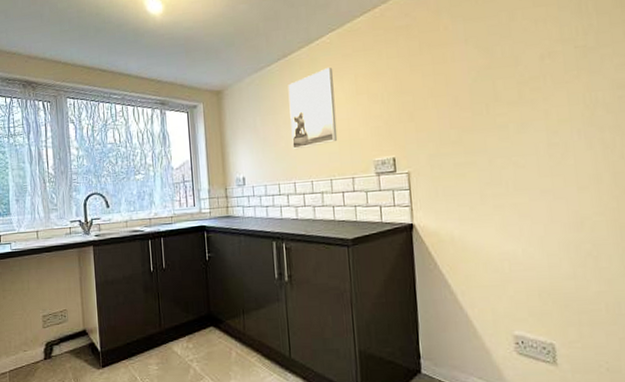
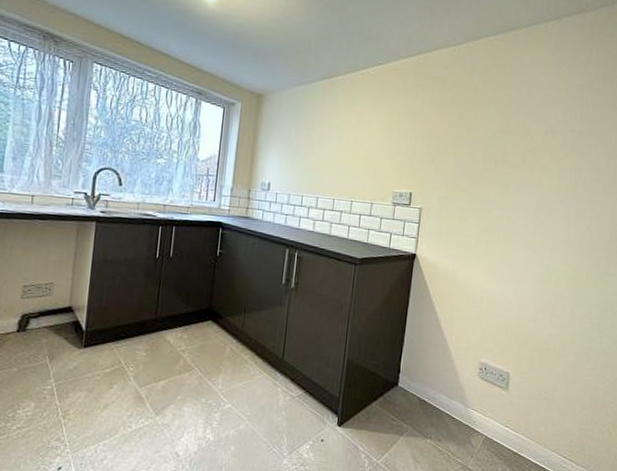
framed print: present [288,68,338,150] -> none [322,97,372,167]

